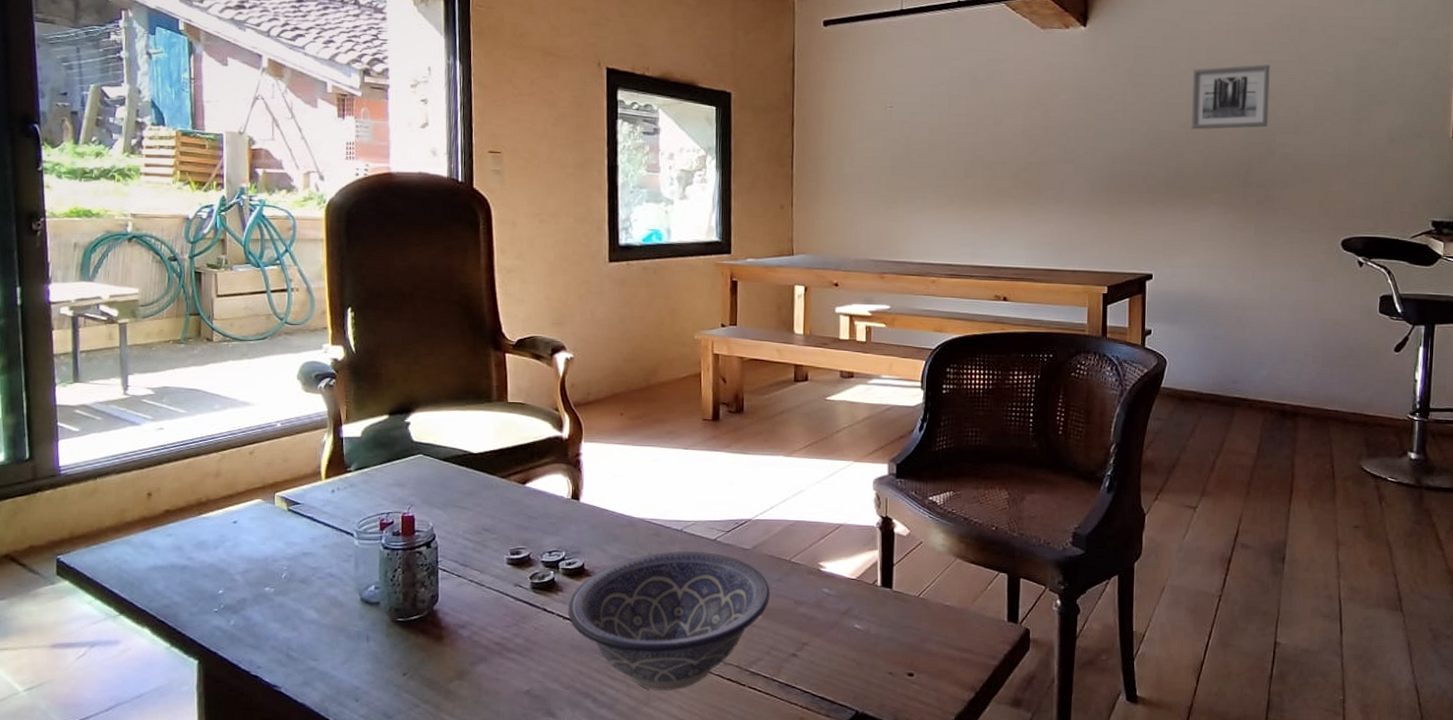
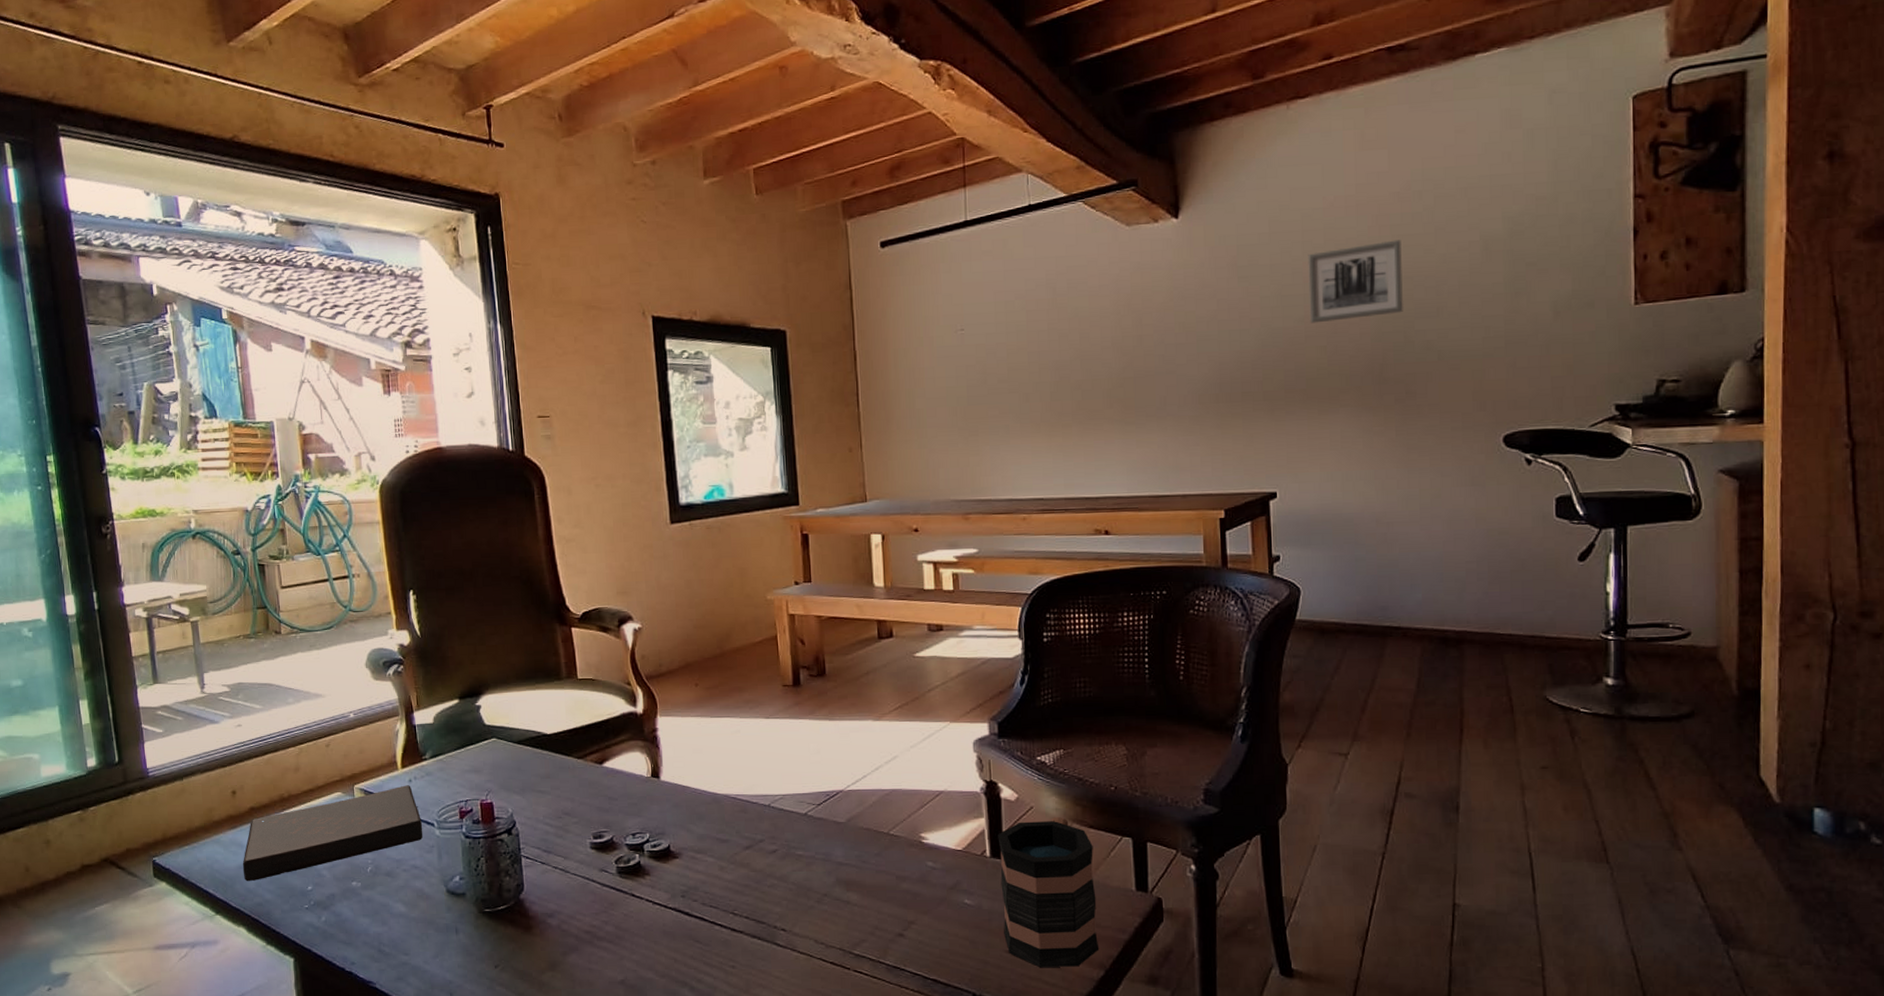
book: none [152,495,341,583] -> present [242,785,422,882]
decorative bowl: present [567,551,770,691] -> none [656,828,870,977]
mug: none [888,552,973,689] -> present [998,817,1099,968]

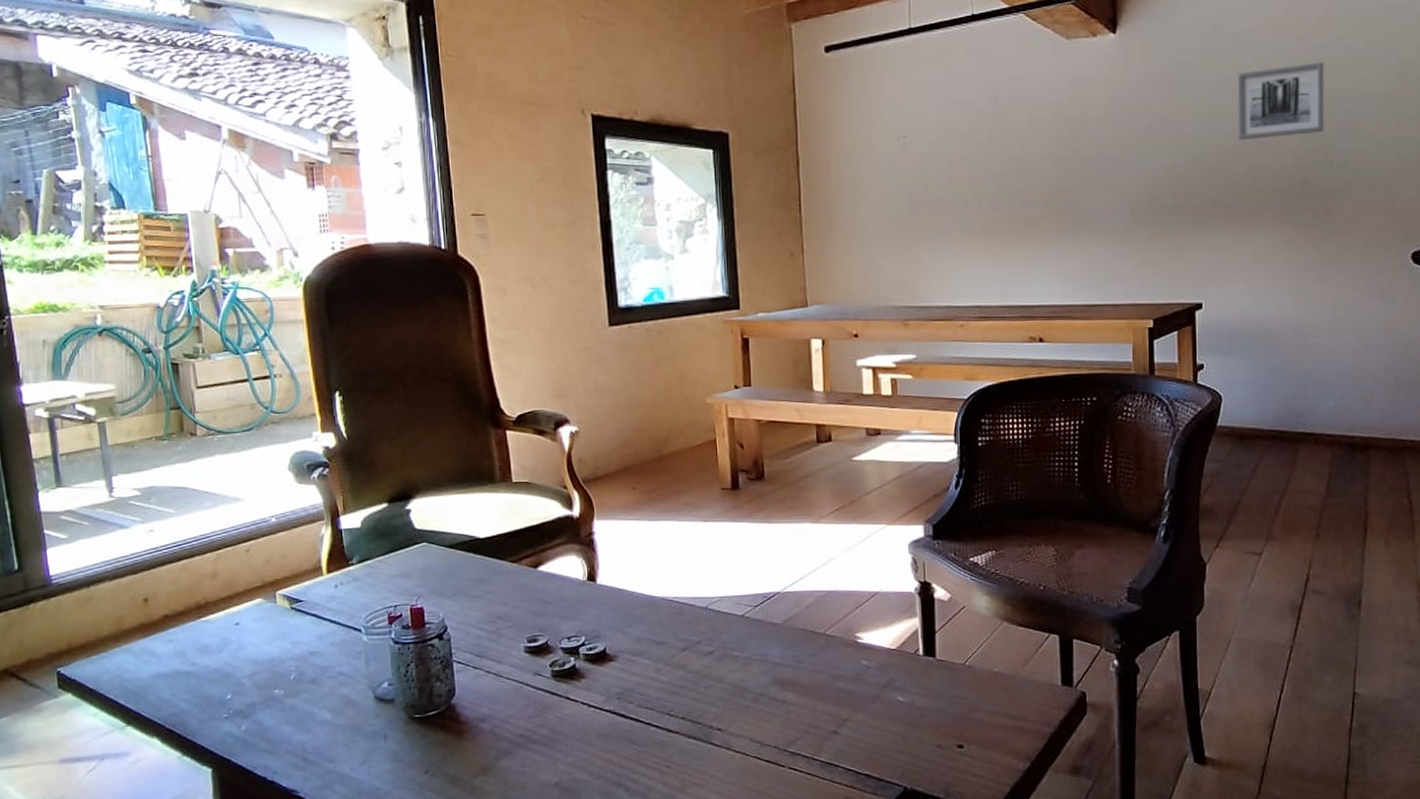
book: present [242,785,422,882] -> none [155,591,349,692]
mug: present [998,817,1099,968] -> none [931,616,1026,761]

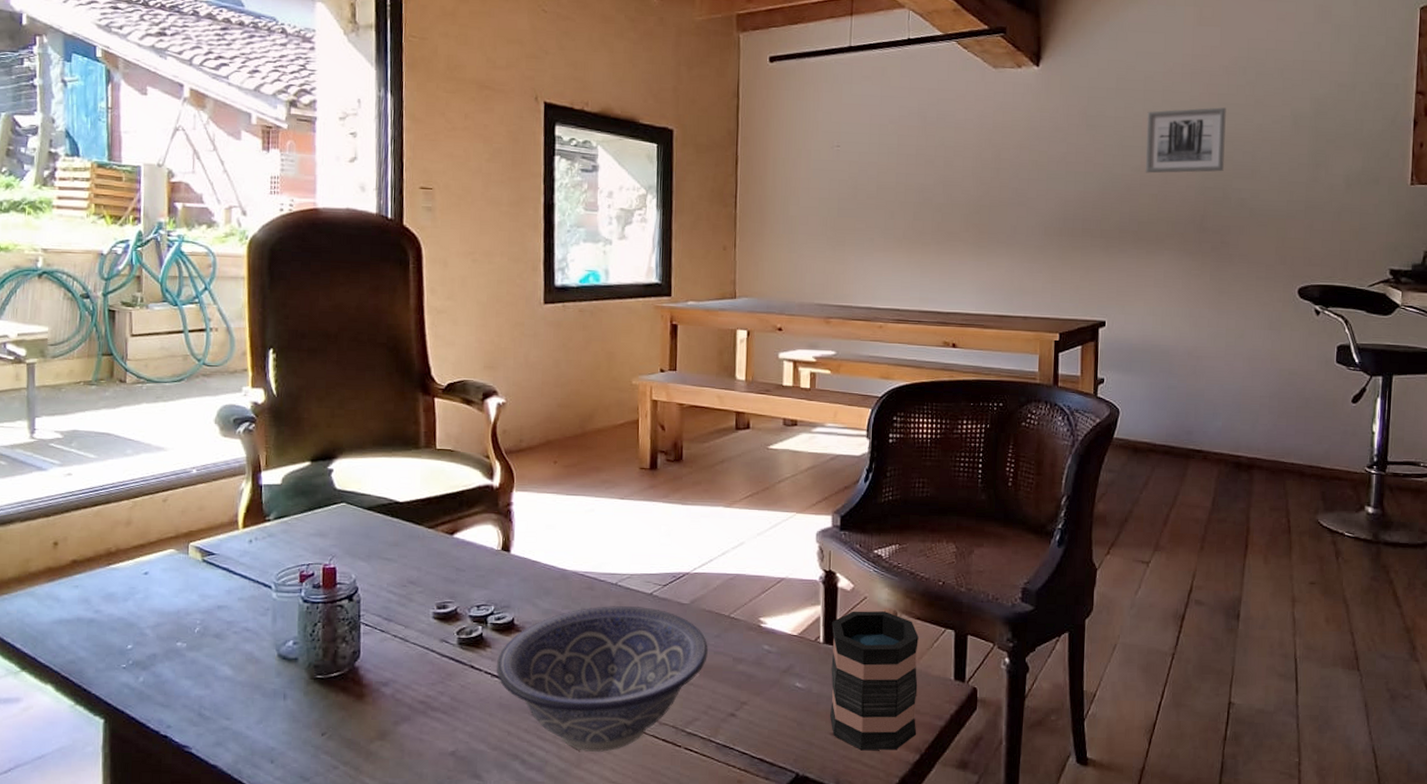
decorative bowl: none [592,629,805,776] -> present [496,606,708,752]
mug: none [931,616,1026,761] -> present [830,608,919,751]

